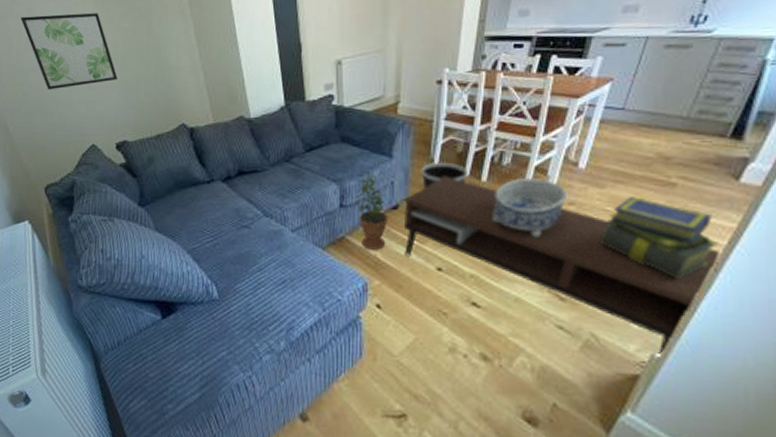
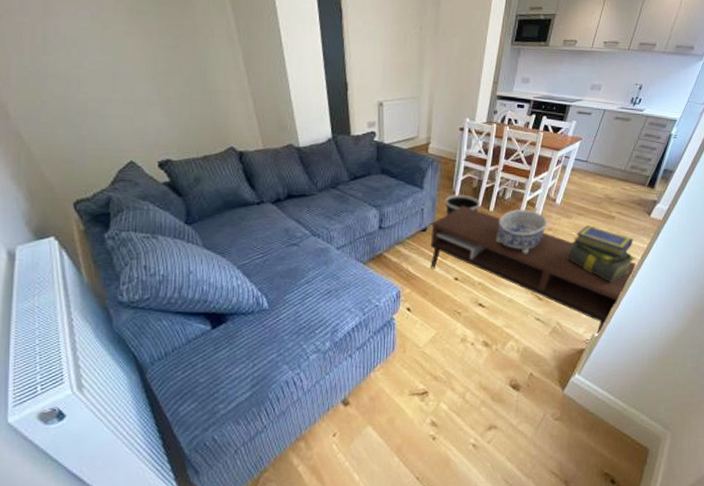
wall art: present [21,13,117,90] -> none [33,14,158,101]
potted plant: present [356,169,388,250] -> none [392,198,418,264]

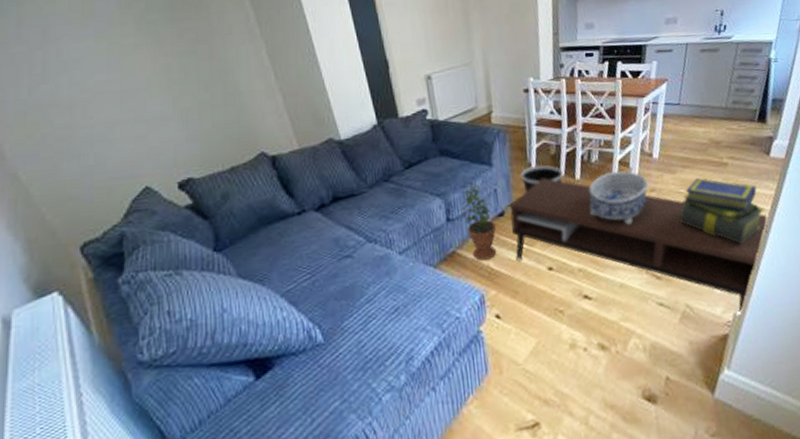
potted plant: none [392,198,418,264] -> present [461,180,496,261]

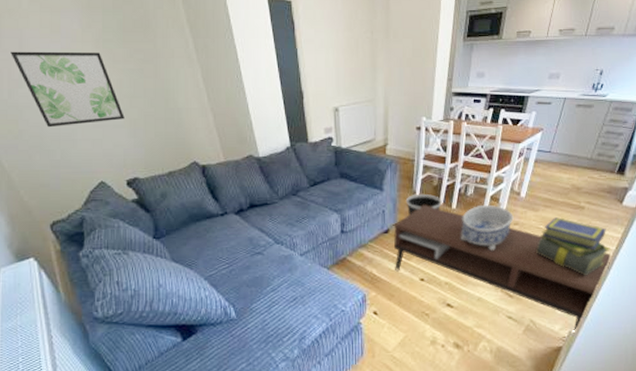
wall art: none [32,35,174,128] -> present [11,51,125,128]
potted plant: present [461,180,496,261] -> none [354,201,381,267]

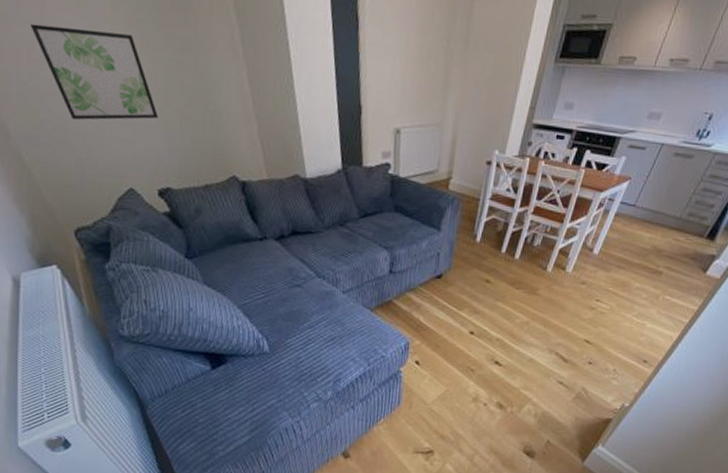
coffee table: present [394,204,611,334] -> none [444,251,682,407]
wastebasket: present [405,193,442,216] -> none [464,238,505,262]
decorative bowl: present [460,205,514,251] -> none [519,258,582,310]
stack of books: present [536,217,611,276] -> none [600,280,683,348]

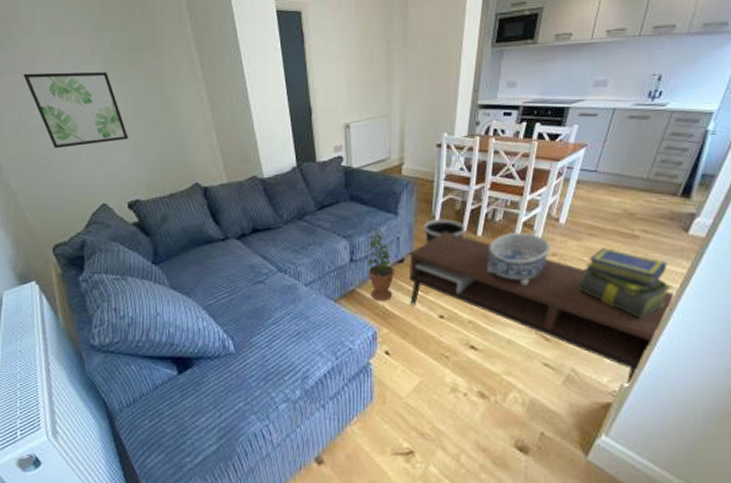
potted plant: none [404,239,432,314] -> present [365,226,394,301]
coffee table: none [444,251,682,407] -> present [409,231,674,388]
wastebasket: none [464,238,505,262] -> present [423,218,466,243]
decorative bowl: none [519,258,582,310] -> present [486,233,551,285]
stack of books: none [600,280,683,348] -> present [579,248,673,319]

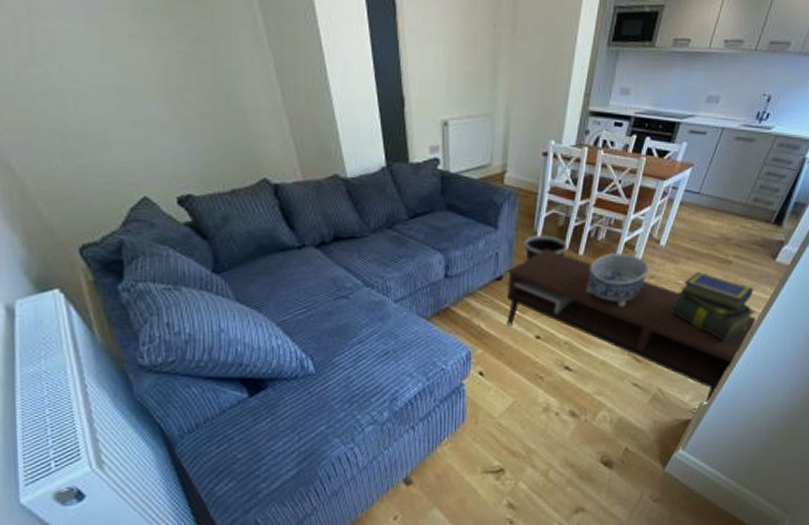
wall art: present [23,72,128,149] -> none [16,14,173,123]
potted plant: present [365,226,394,301] -> none [461,239,492,320]

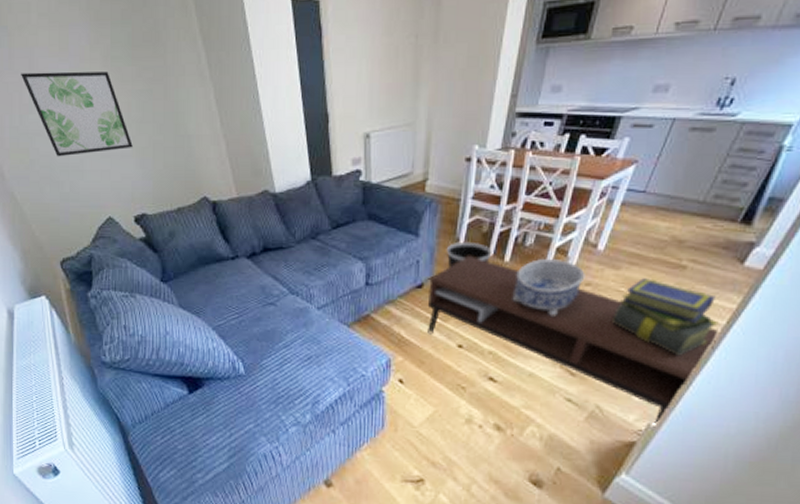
wall art: none [16,14,173,123] -> present [21,71,133,157]

